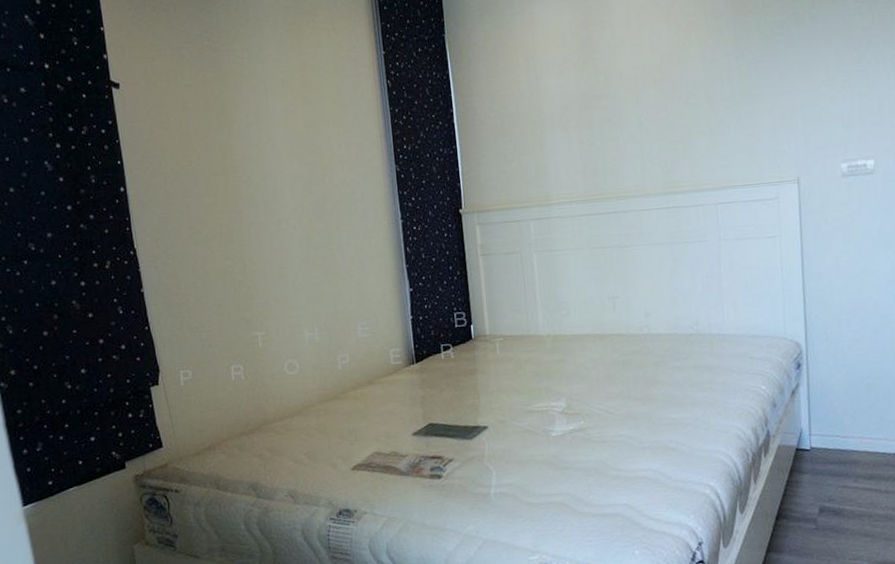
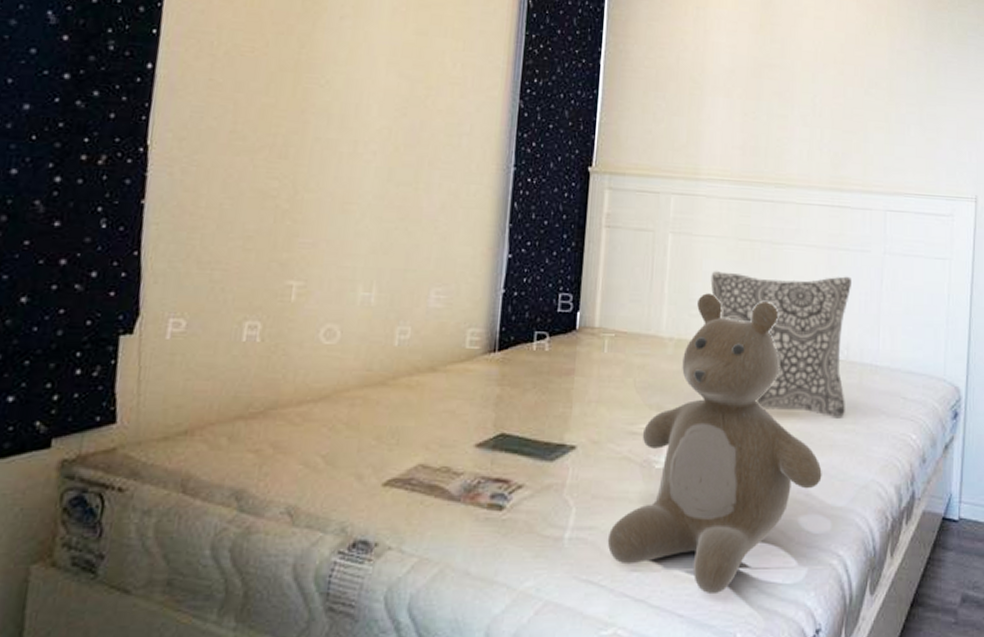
teddy bear: none [523,295,688,525] -> present [607,293,822,595]
pillow: none [573,264,701,381] -> present [710,271,851,417]

